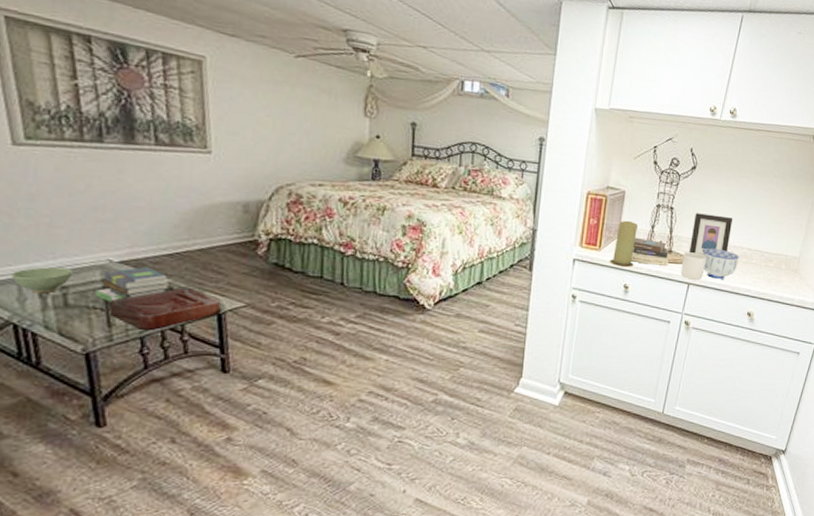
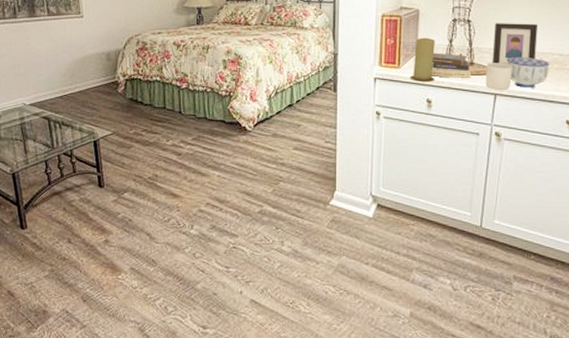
books: present [95,266,170,302] -> none [16,107,62,135]
decorative tray: present [109,288,222,330] -> none [25,122,96,155]

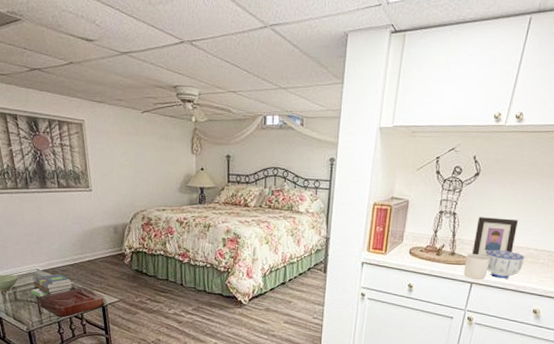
books: none [16,107,62,135] -> present [31,273,73,298]
decorative tray: none [25,122,96,155] -> present [39,288,104,317]
candle: present [409,37,435,83] -> none [394,226,421,269]
books: present [431,52,472,78] -> none [414,241,452,267]

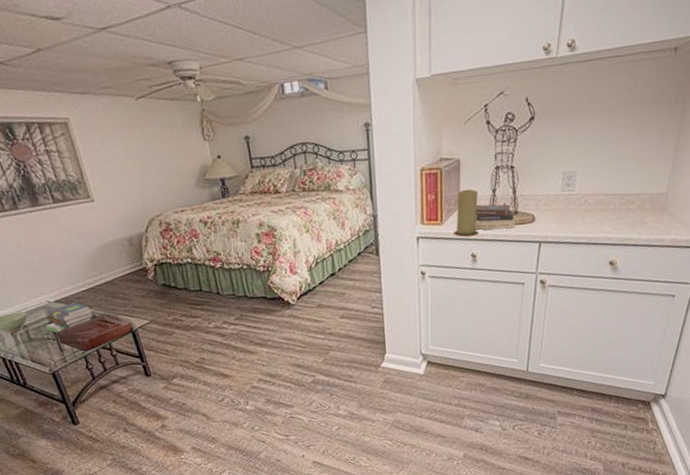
candle: none [394,226,421,269] -> present [453,189,479,238]
books: none [414,241,452,267] -> present [475,204,516,230]
mug: present [463,254,490,280] -> none [529,209,557,238]
picture frame: present [472,217,518,257] -> none [537,164,582,211]
bowl: present [484,249,525,279] -> none [550,200,595,233]

